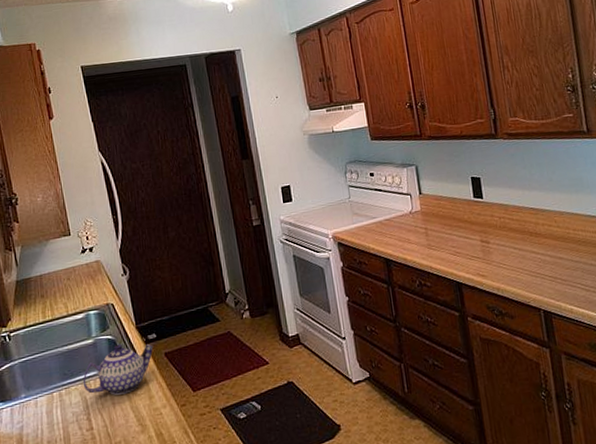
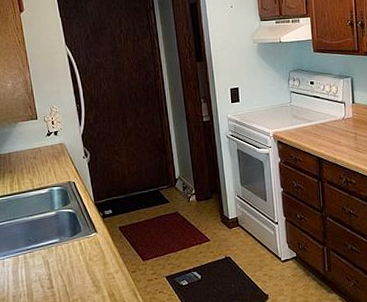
teapot: present [82,344,154,395] -> none [45,217,109,260]

